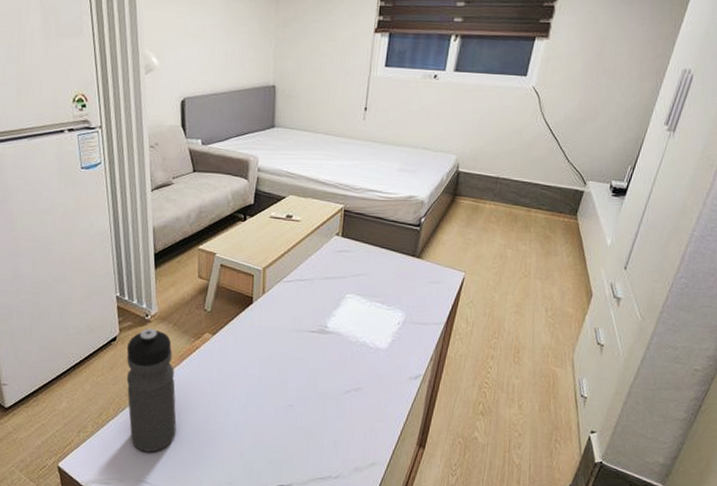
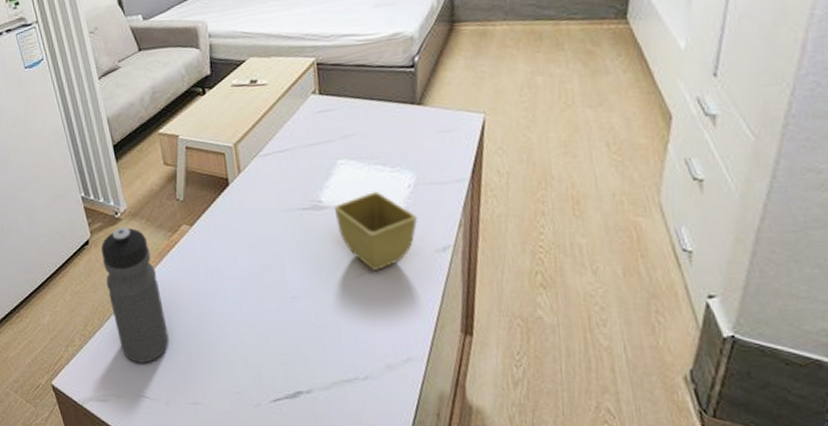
flower pot: none [336,324,401,389] -> present [333,192,418,270]

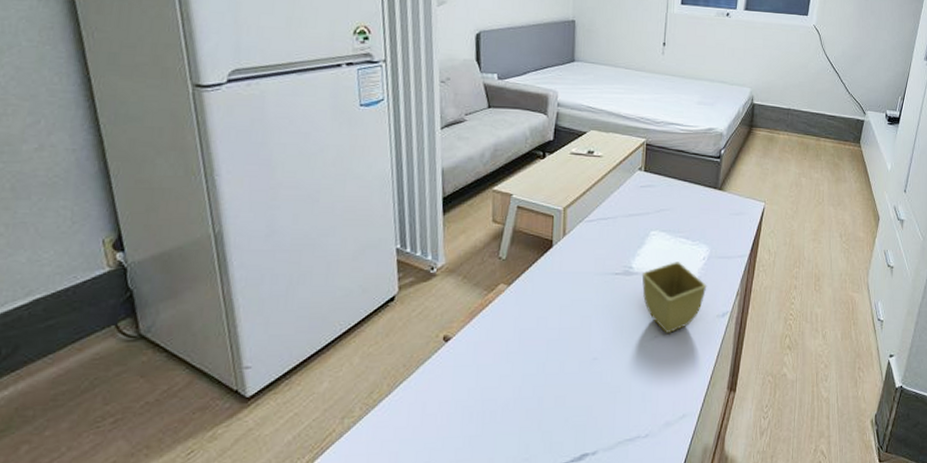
water bottle: present [100,226,169,363] -> none [405,283,465,433]

